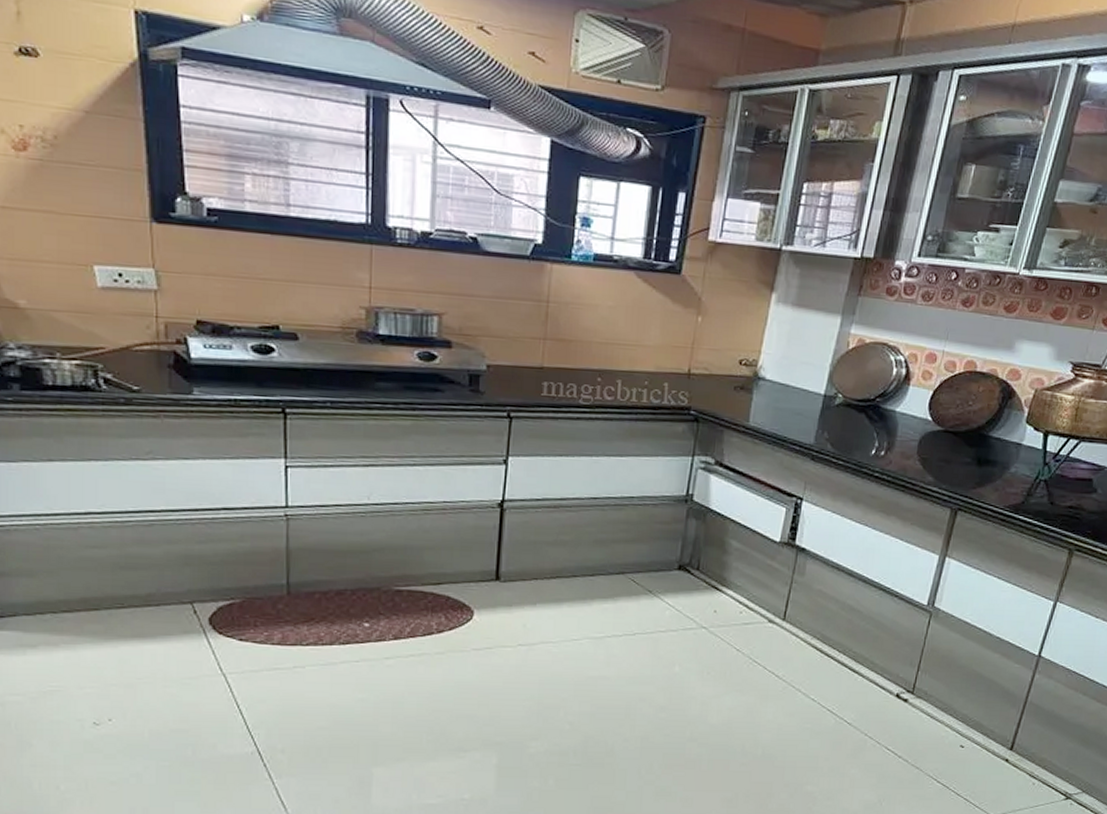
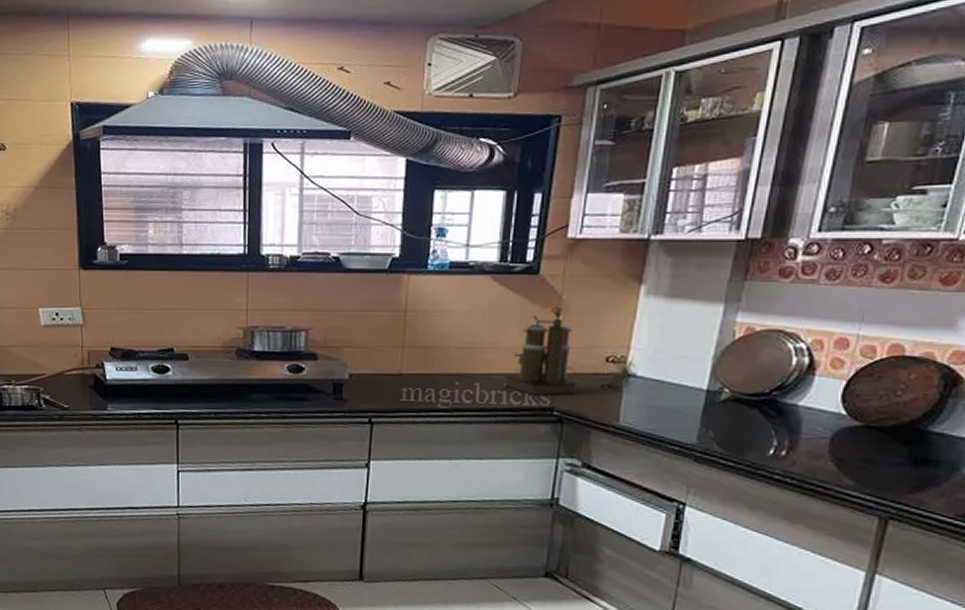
coffee maker: none [645,308,714,395] -> present [504,307,578,395]

